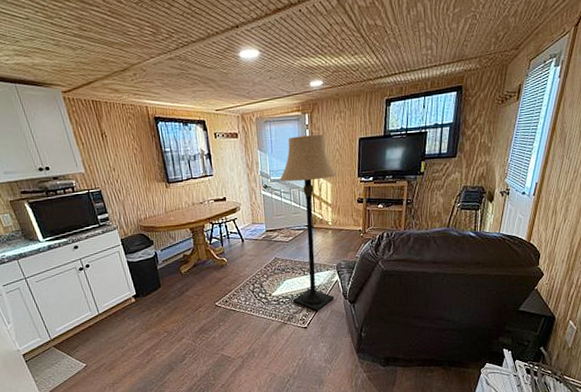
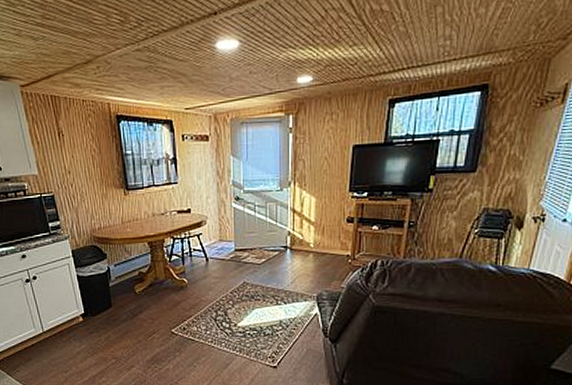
lamp: present [279,134,338,311] -> none [254,139,324,349]

